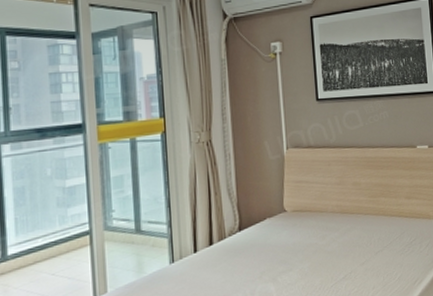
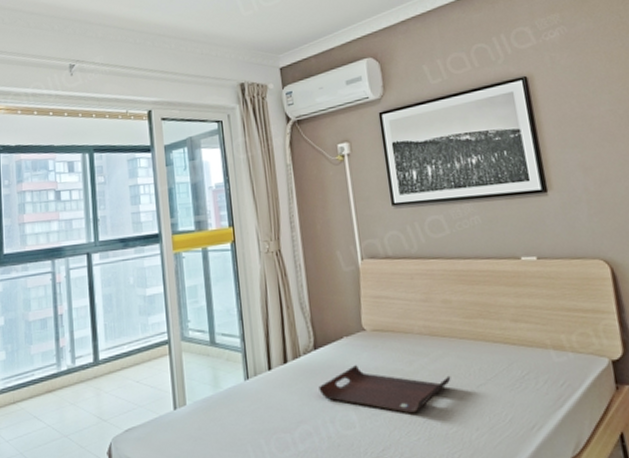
serving tray: none [241,242,356,281] -> present [318,365,451,414]

